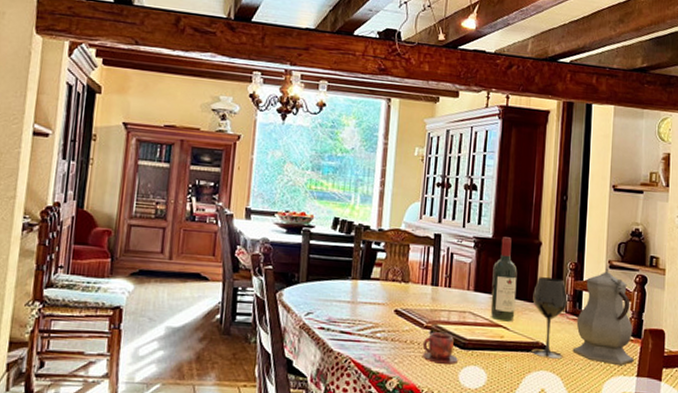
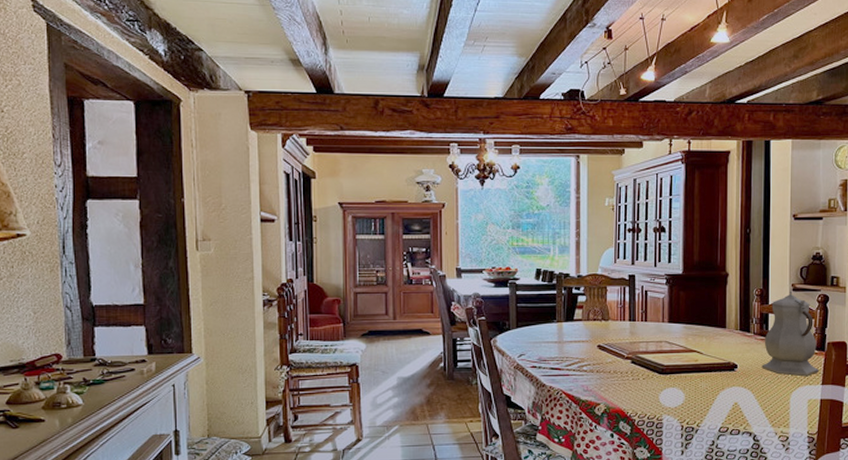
teacup: present [422,332,458,364] -> none [625,361,657,388]
wine bottle: present [490,237,518,322] -> none [684,272,707,347]
wineglass: present [531,277,568,359] -> none [723,305,755,376]

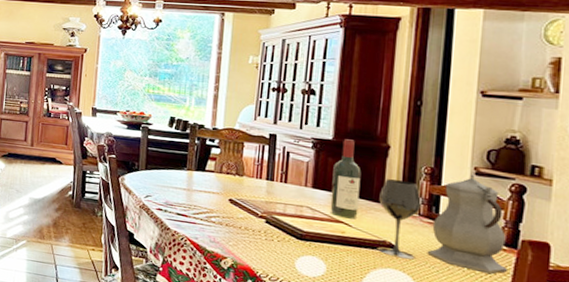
wine bottle: none [684,272,707,347] -> present [330,139,361,219]
wineglass: none [723,305,755,376] -> present [377,179,421,260]

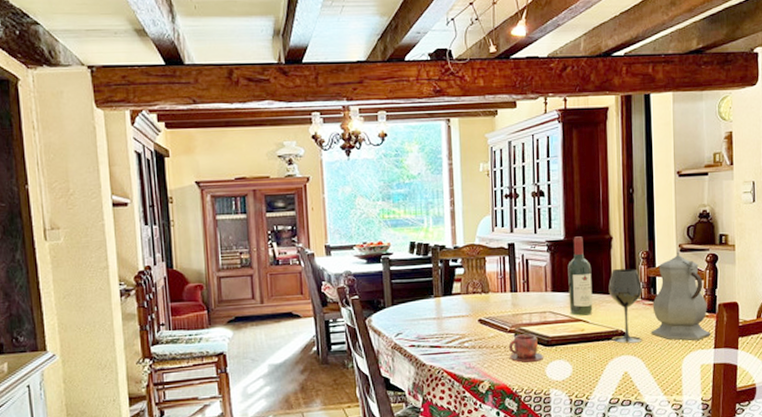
teacup: none [257,221,294,252] -> present [508,333,543,363]

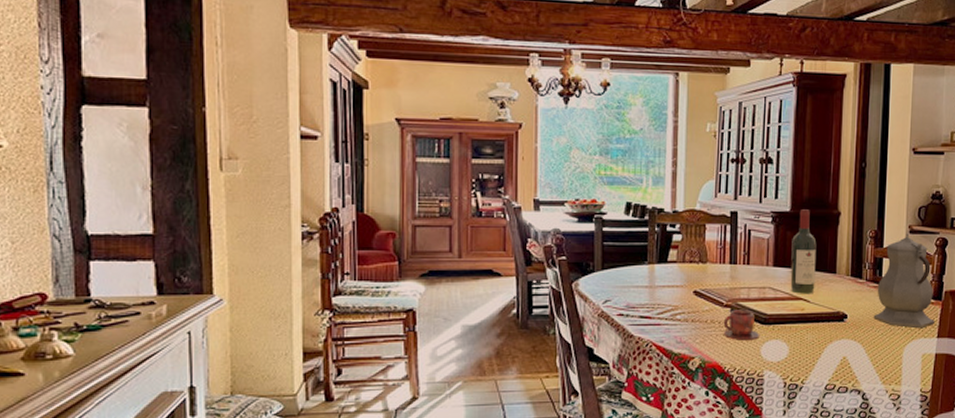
wineglass: present [608,268,644,344] -> none [832,247,868,327]

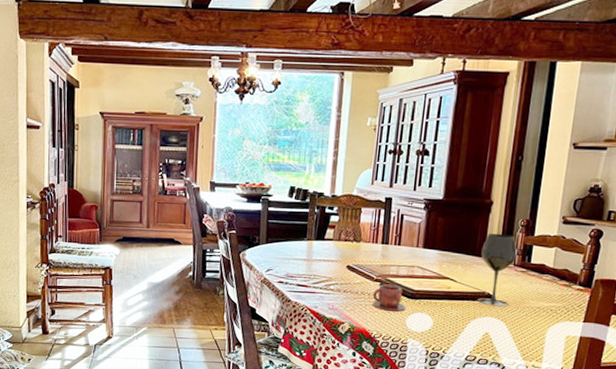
wine bottle: present [790,209,817,294] -> none [438,198,467,275]
wineglass: none [832,247,868,327] -> present [477,234,517,307]
teapot: present [873,232,935,329] -> none [518,222,584,313]

